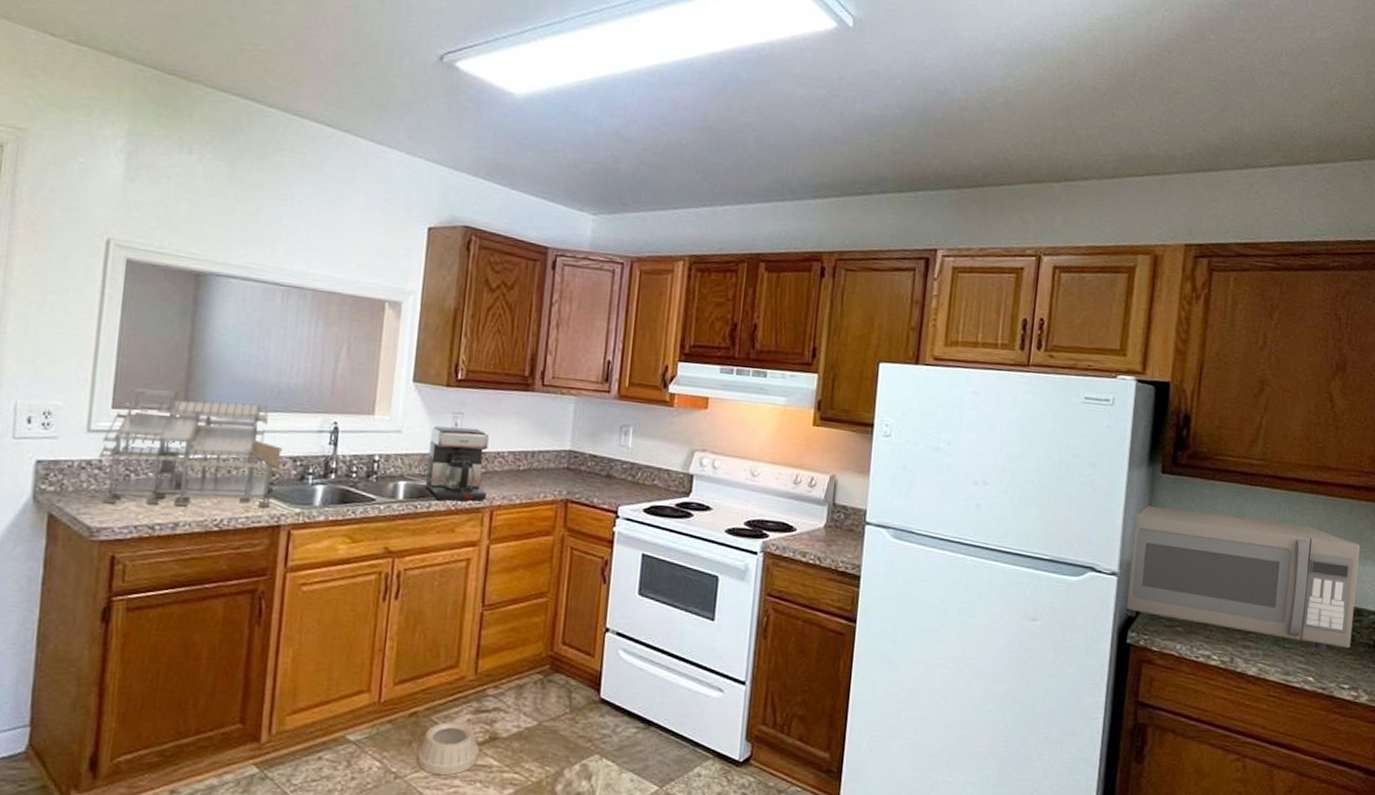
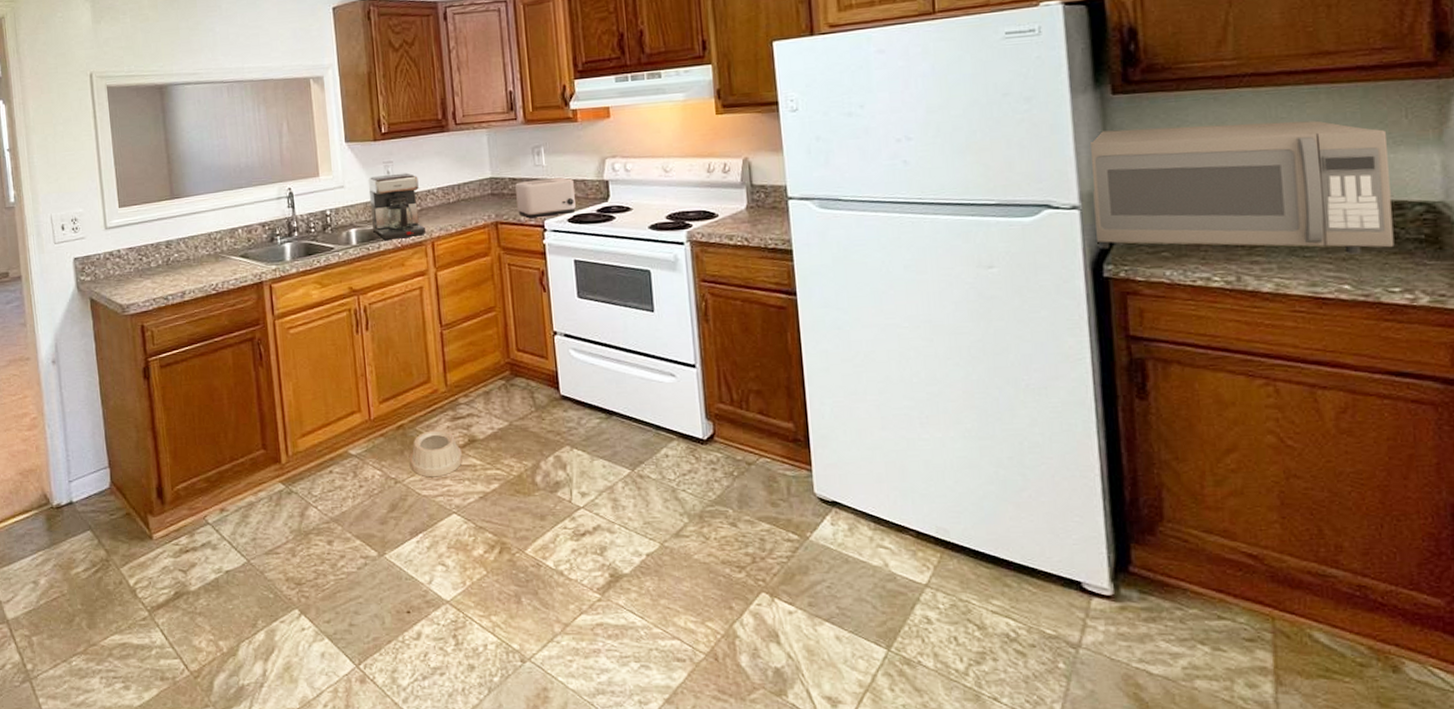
dish rack: present [98,388,284,508] -> none [116,184,253,284]
toaster: none [592,460,657,503] -> present [515,177,576,219]

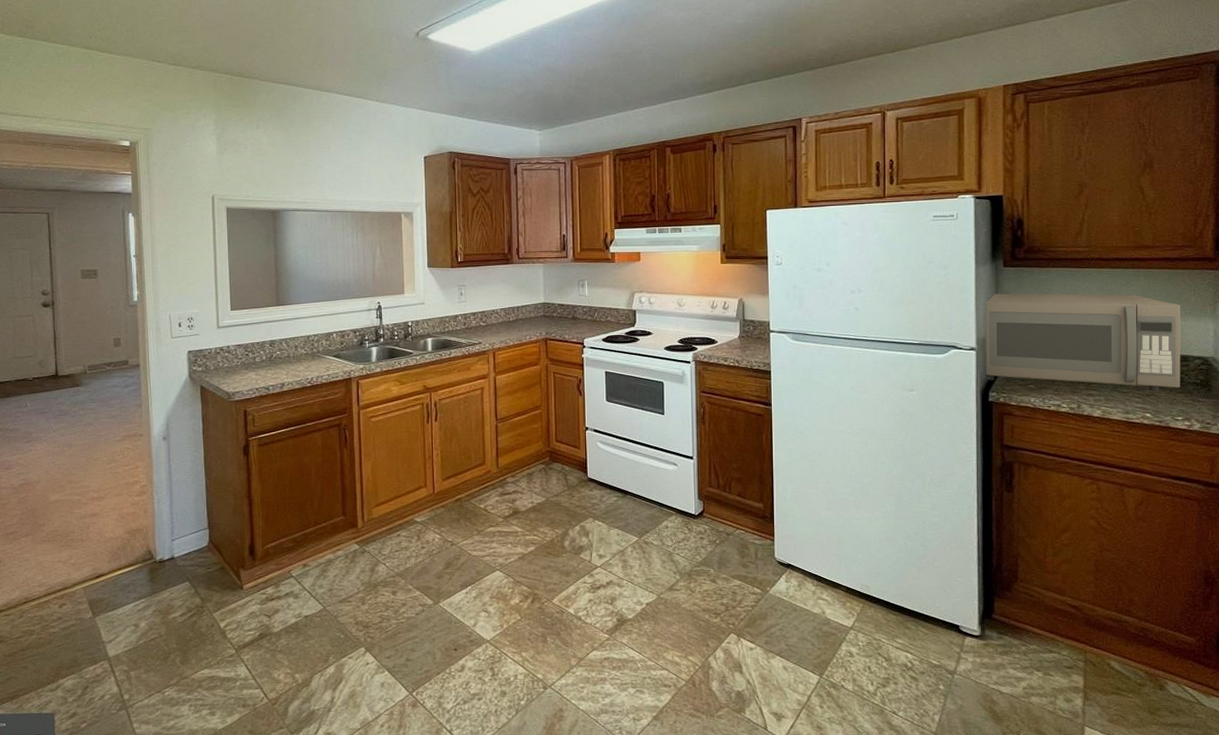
coffee maker: present [367,172,425,240] -> none [444,295,489,348]
pet bowl: present [410,429,463,478] -> none [464,502,507,541]
toaster: present [515,177,576,219] -> none [563,306,609,337]

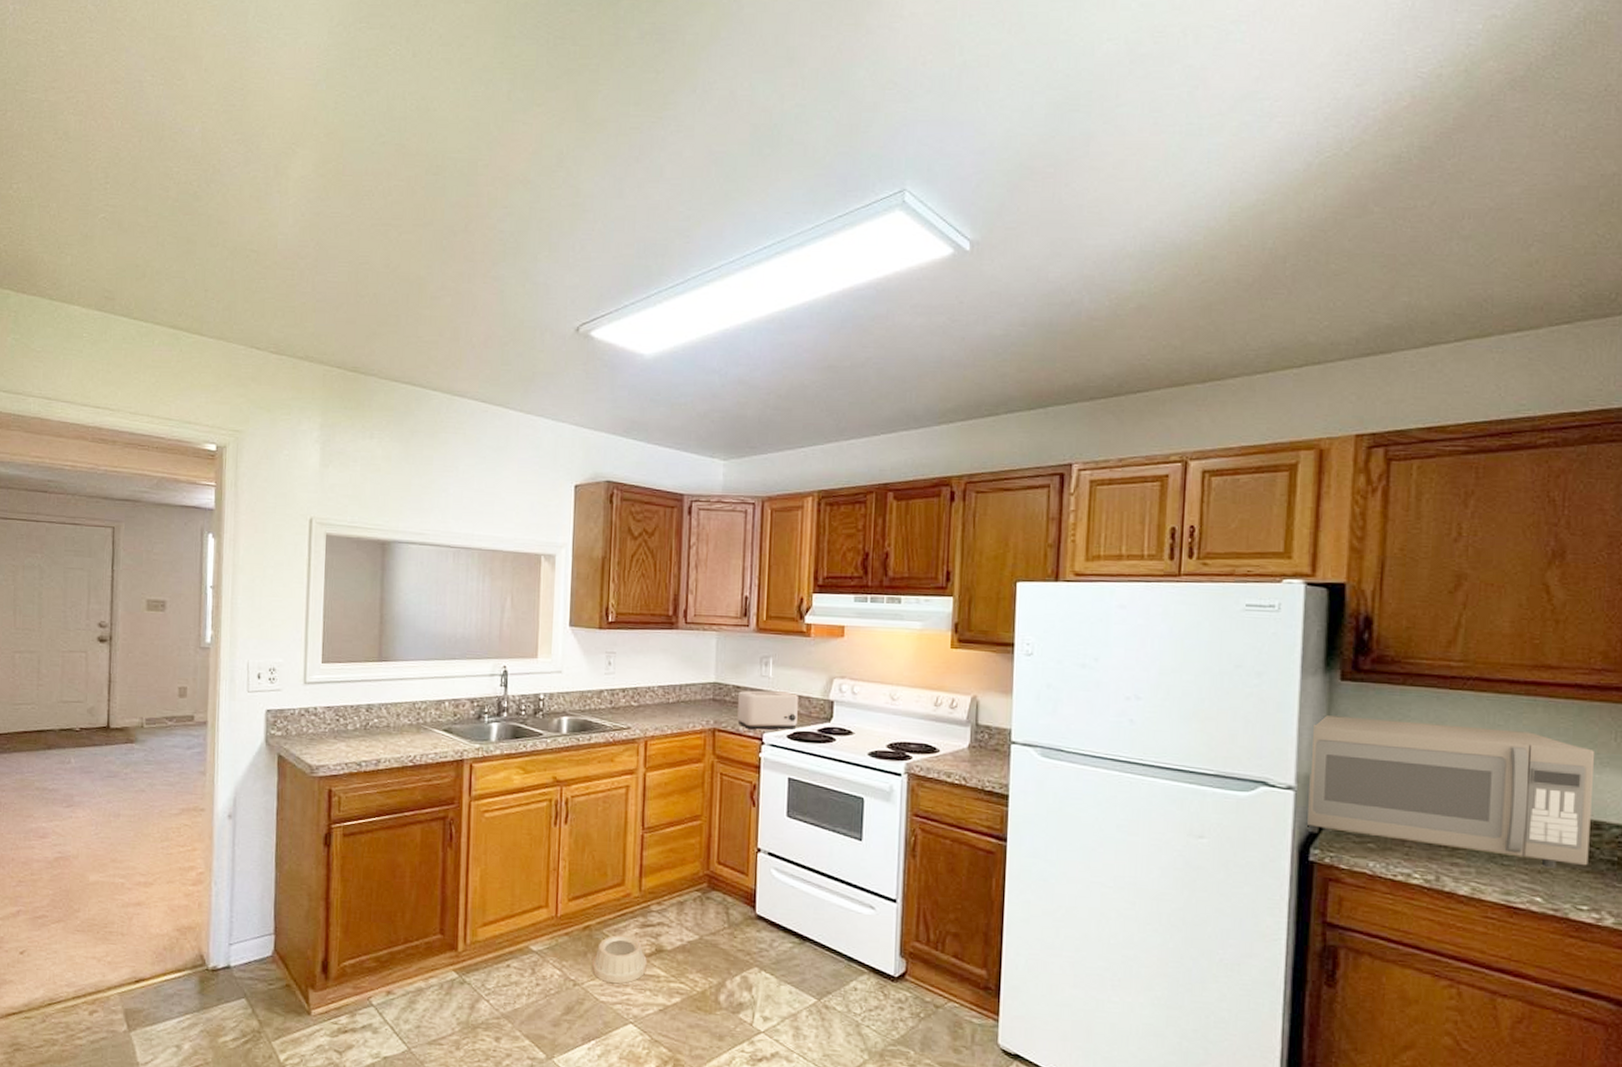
pet bowl: none [464,502,507,541] -> present [592,934,647,984]
toaster: none [563,306,609,337] -> present [737,690,798,730]

